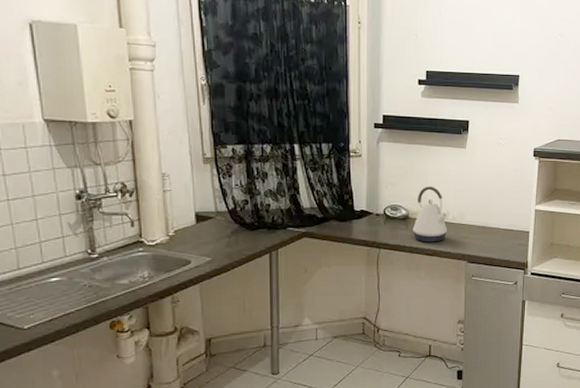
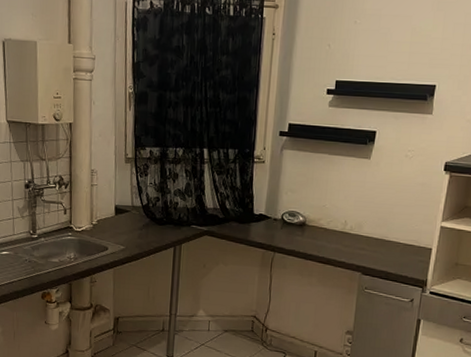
kettle: present [413,186,448,243] -> none [308,195,346,251]

